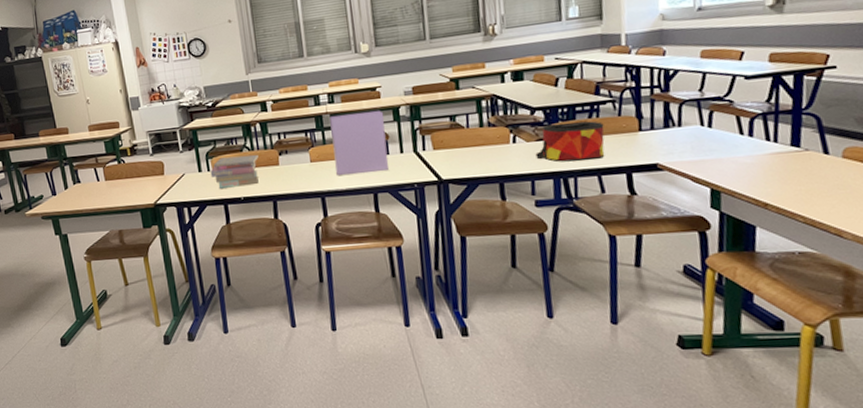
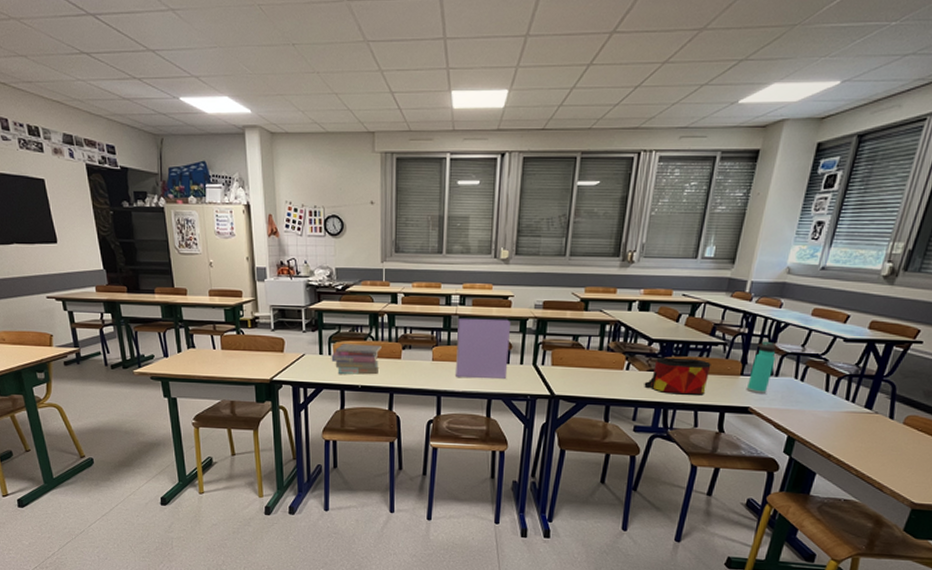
thermos bottle: none [649,91,674,148] -> present [746,341,777,394]

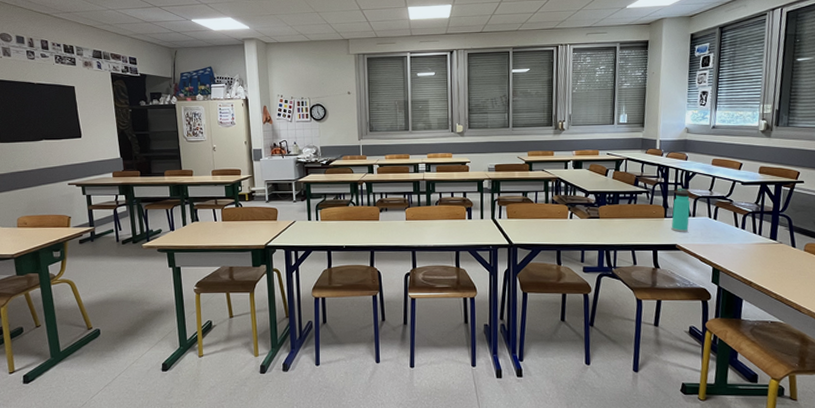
books: present [331,343,382,375] -> none [318,209,362,237]
binder: present [456,317,512,380] -> none [425,181,471,234]
bag: present [644,357,711,395] -> none [586,205,639,237]

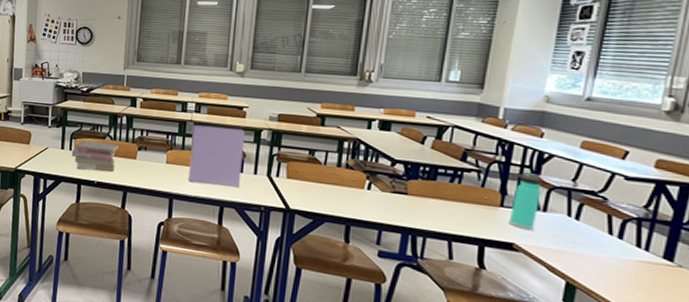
books: none [318,209,362,237] -> present [71,140,119,172]
binder: none [425,181,471,234] -> present [188,124,246,188]

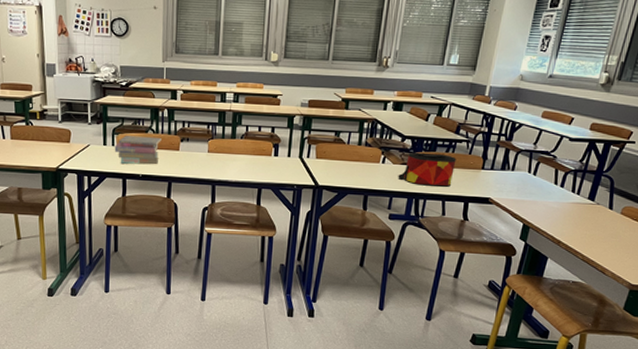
binder: present [188,124,246,188] -> none [229,113,280,171]
bag: none [388,179,464,225] -> present [398,152,456,187]
thermos bottle: present [508,171,541,230] -> none [487,139,512,186]

